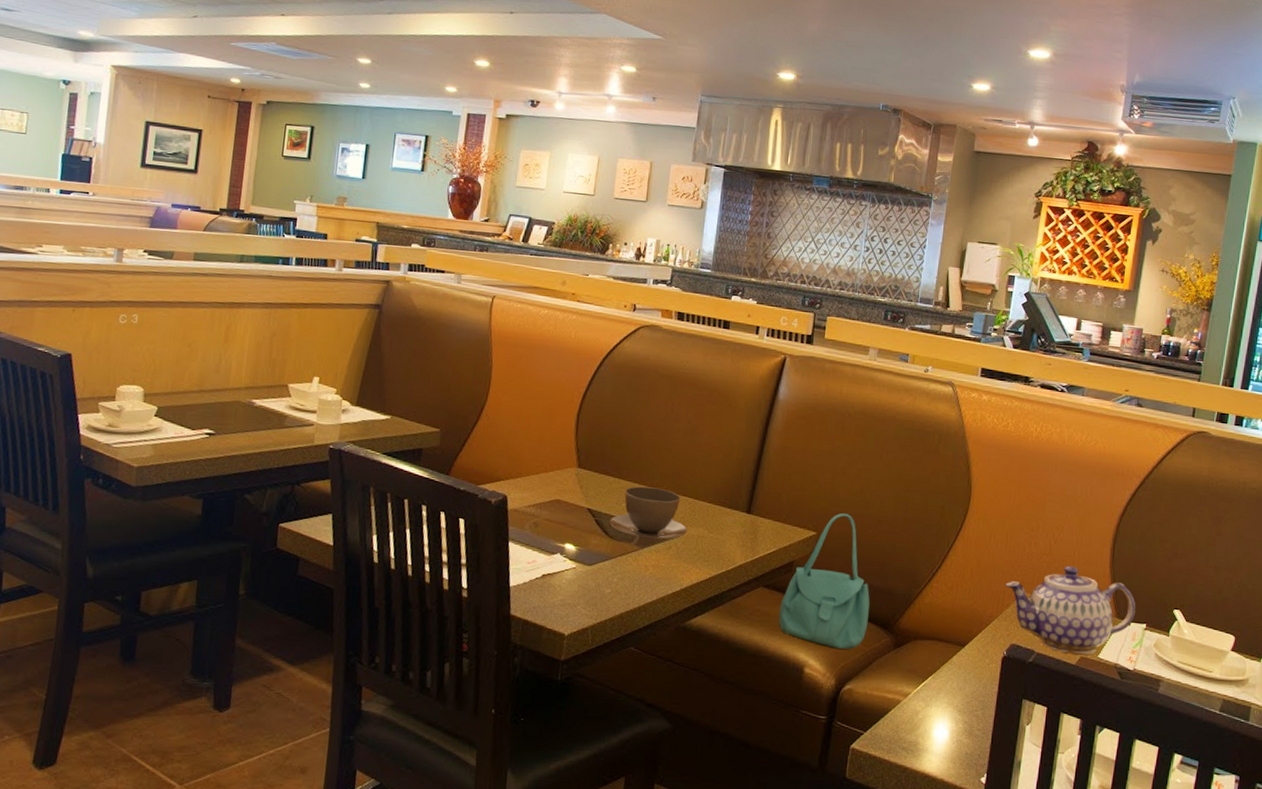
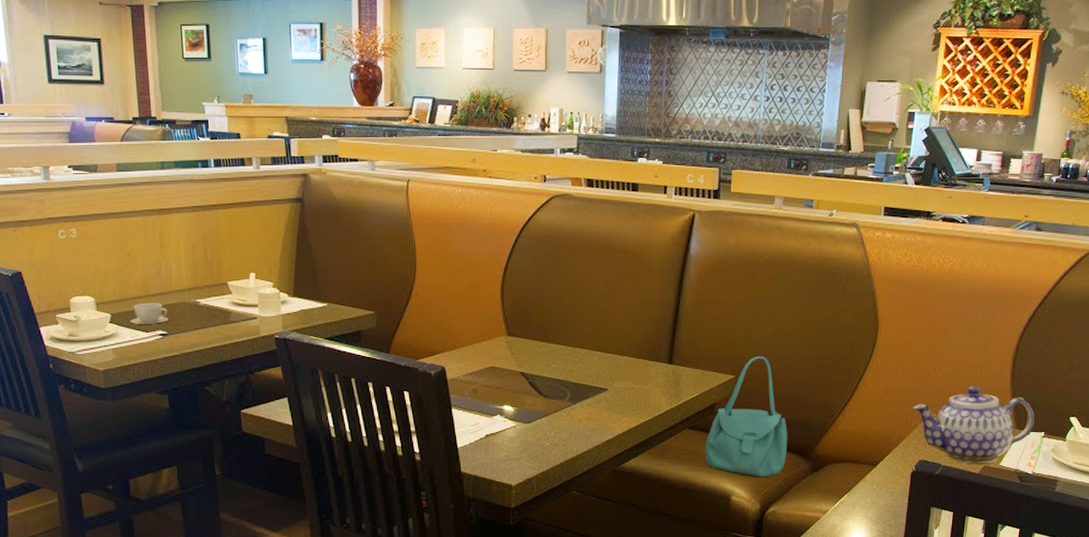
teacup: none [176,398,220,422] -> present [129,302,169,324]
teacup: present [609,486,688,540] -> none [542,348,615,395]

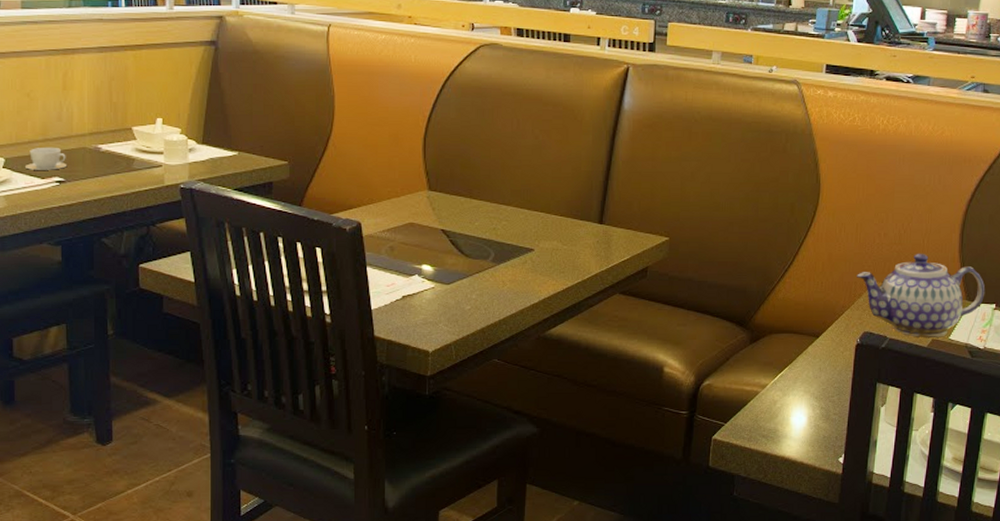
handbag: present [705,356,788,478] -> none [636,218,725,348]

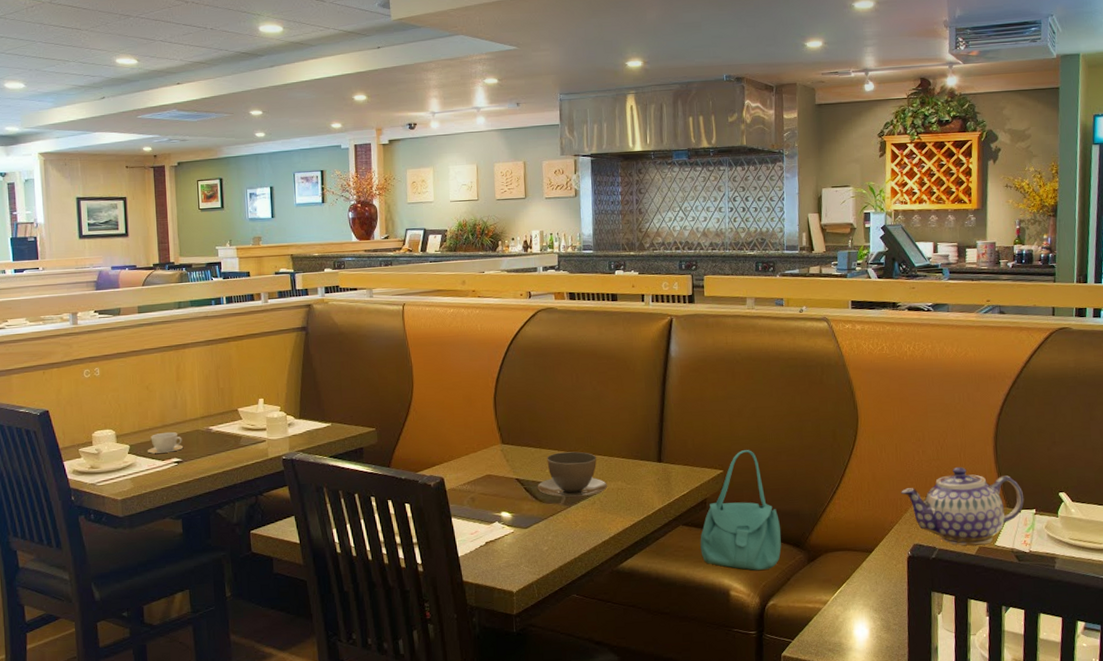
teacup: none [464,205,542,255] -> present [537,451,608,498]
handbag: none [636,218,725,348] -> present [700,450,782,571]

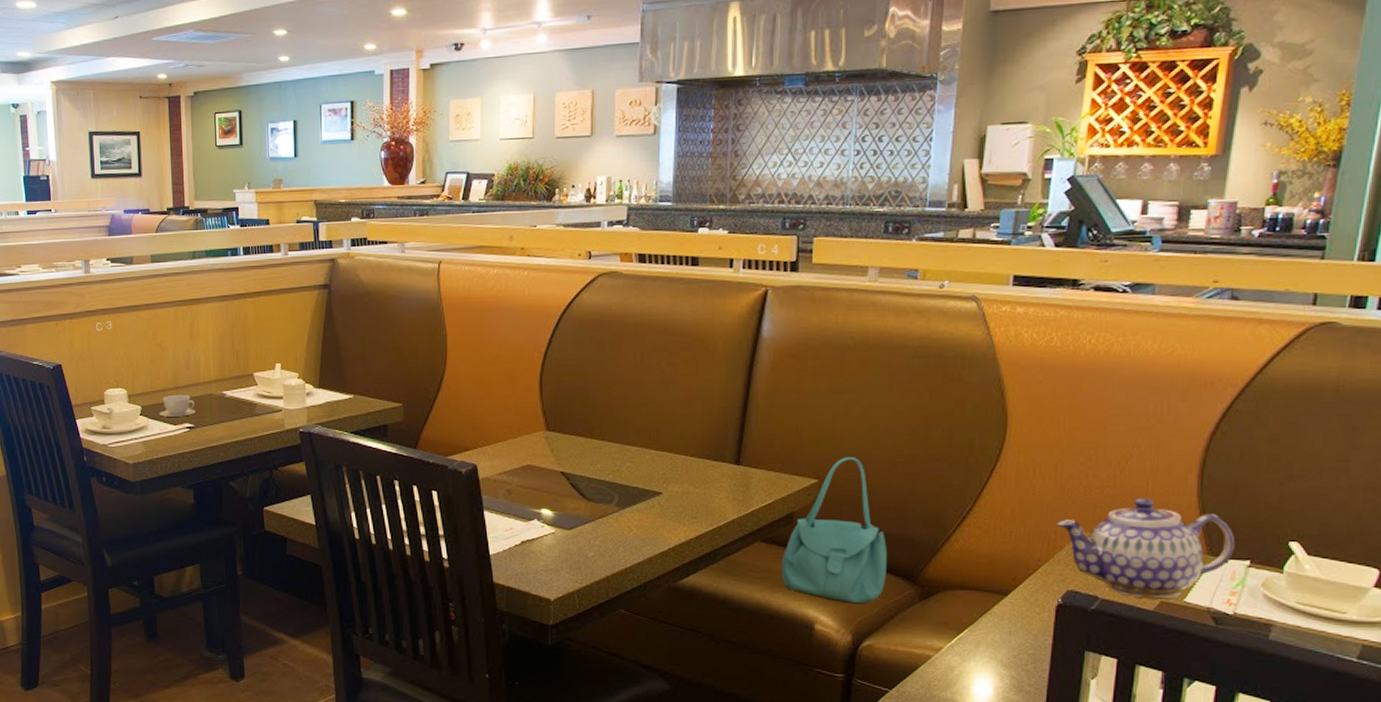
teacup: present [537,451,608,498] -> none [585,445,671,499]

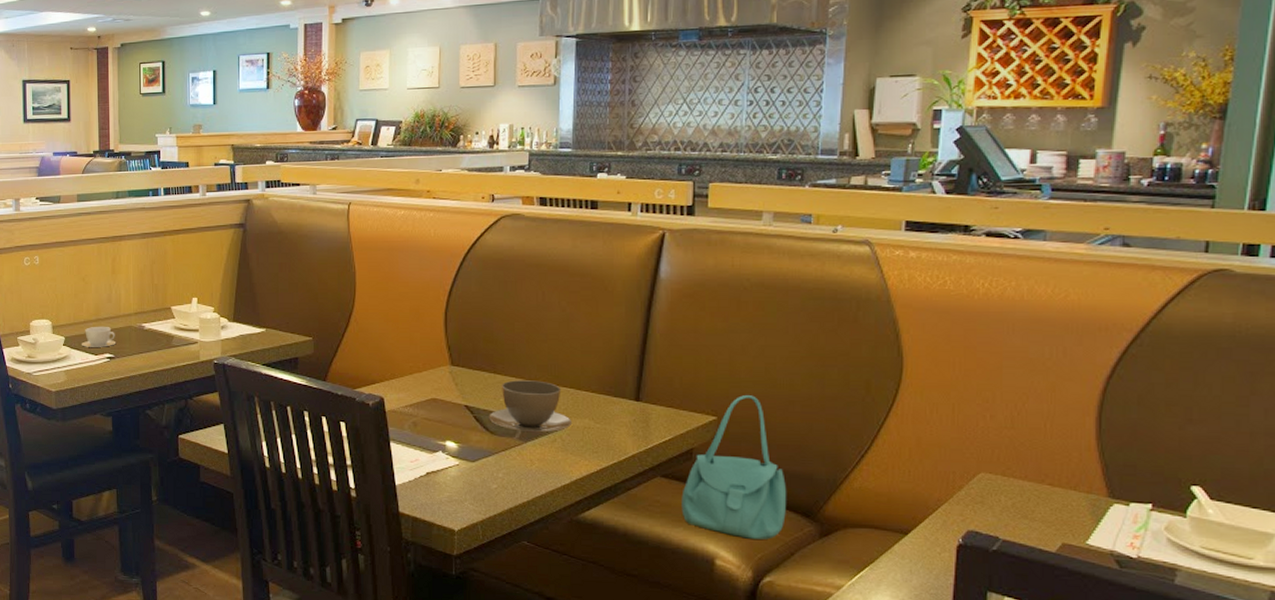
teacup: none [585,445,671,499] -> present [489,380,573,433]
teapot: present [1057,497,1236,600] -> none [955,439,1136,542]

